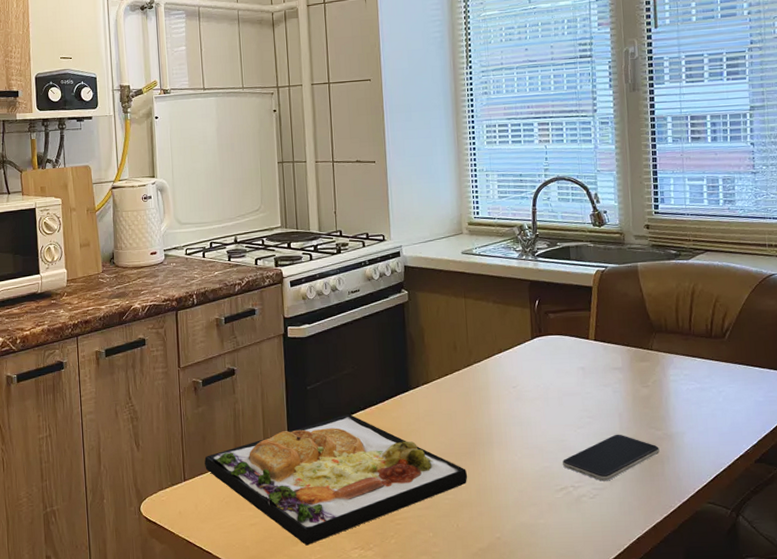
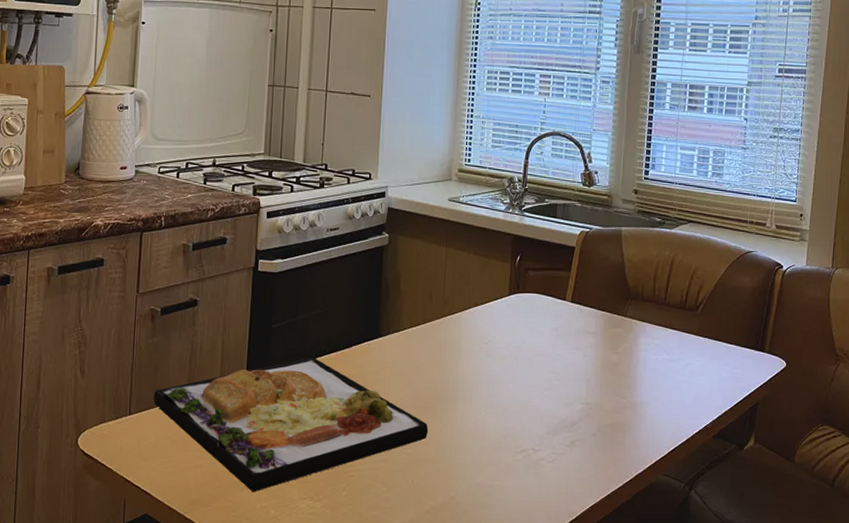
smartphone: present [563,434,660,481] -> none [526,399,622,446]

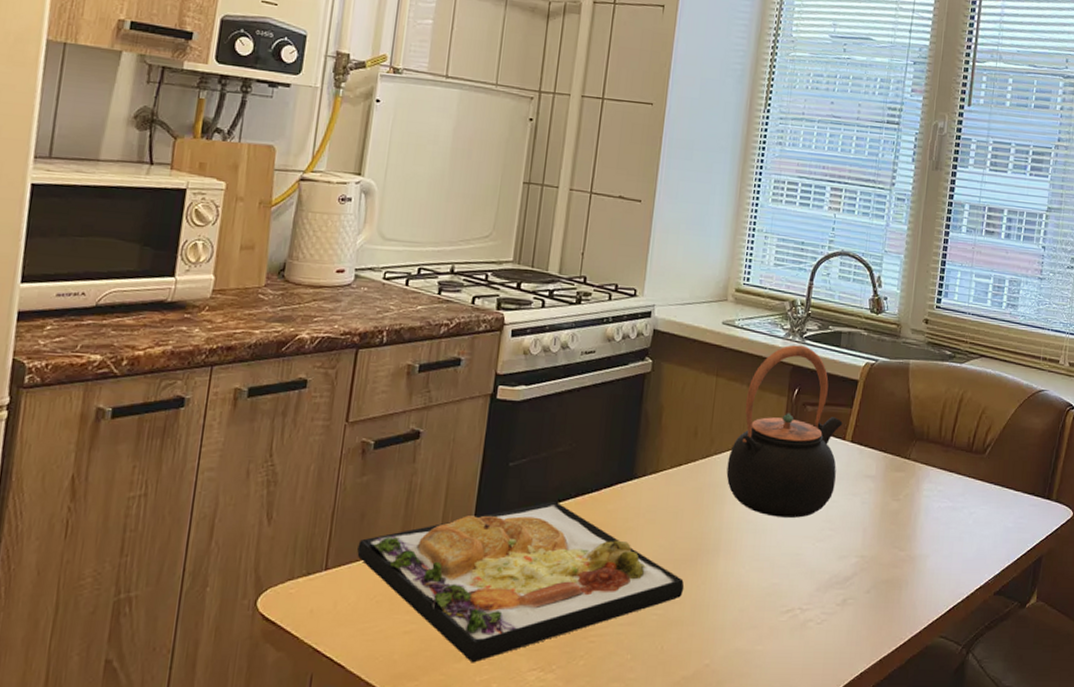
teapot: none [460,217,563,370] -> present [726,345,843,518]

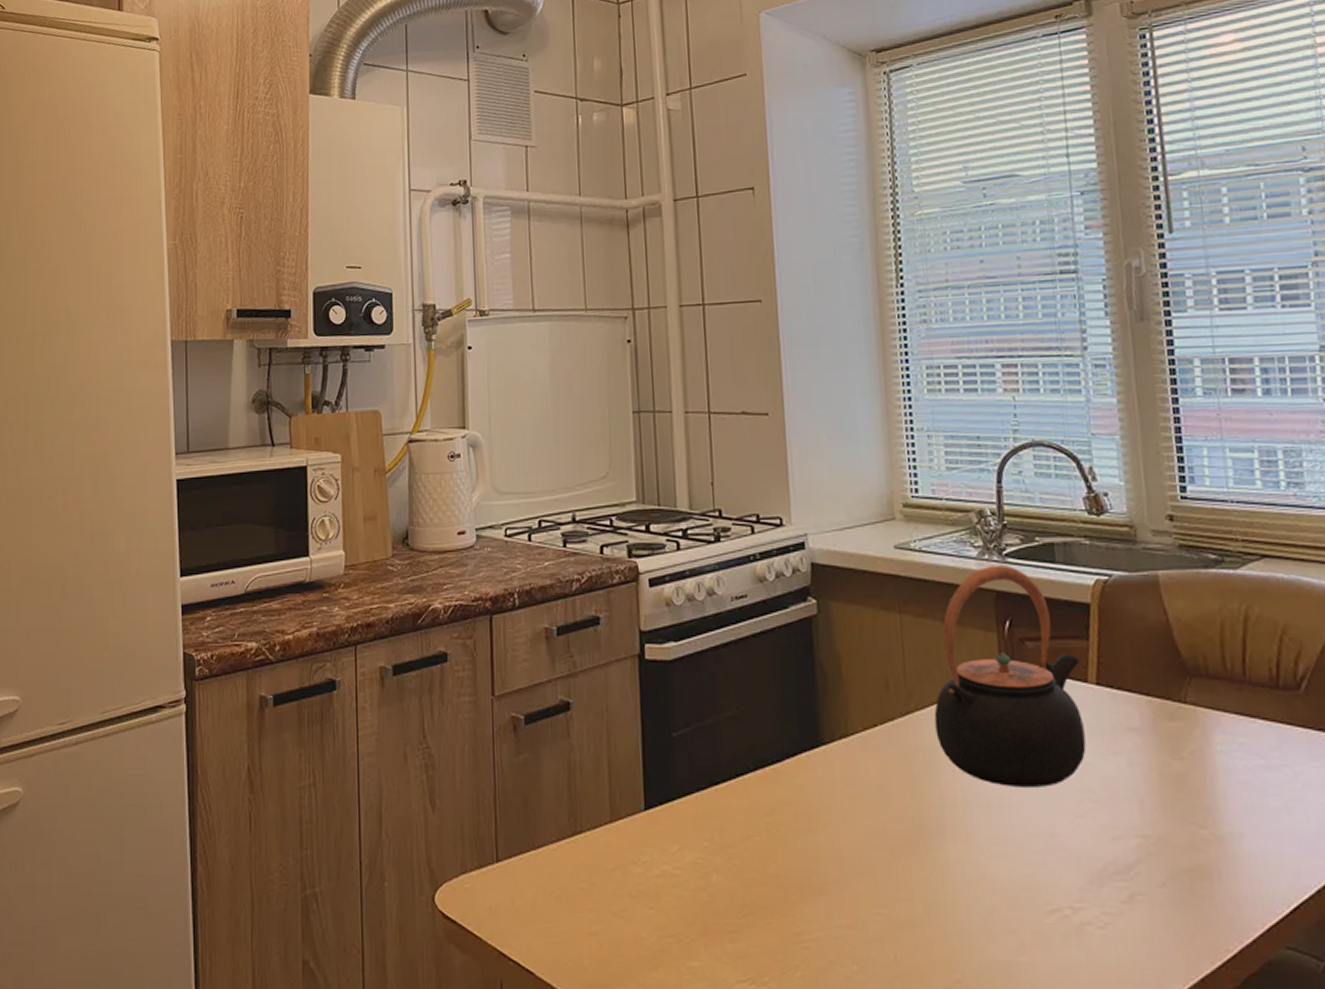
food plate: present [357,501,685,663] -> none [526,775,910,972]

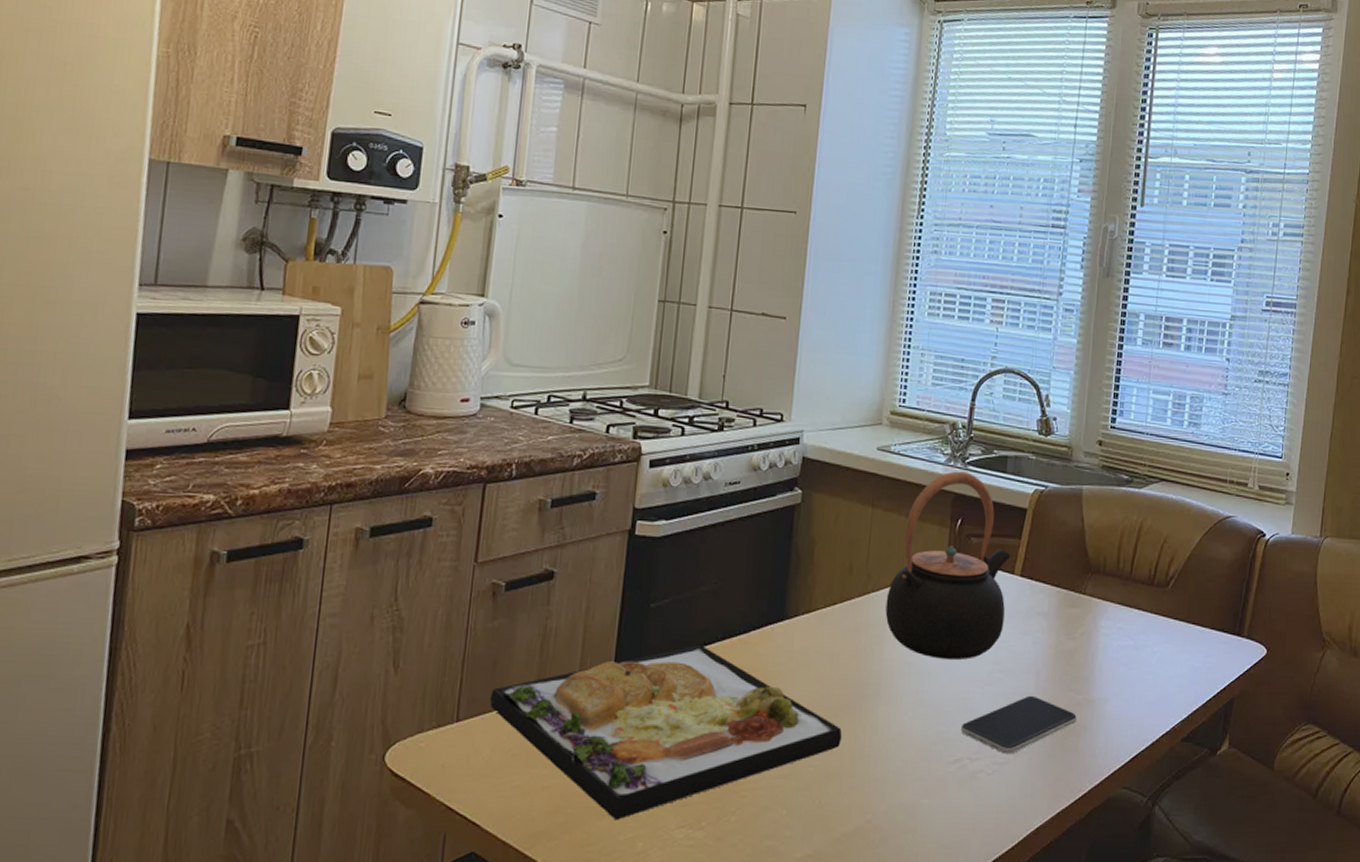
food plate: none [526,775,910,972] -> present [490,644,843,820]
smartphone: none [1054,830,1205,903] -> present [961,695,1077,754]

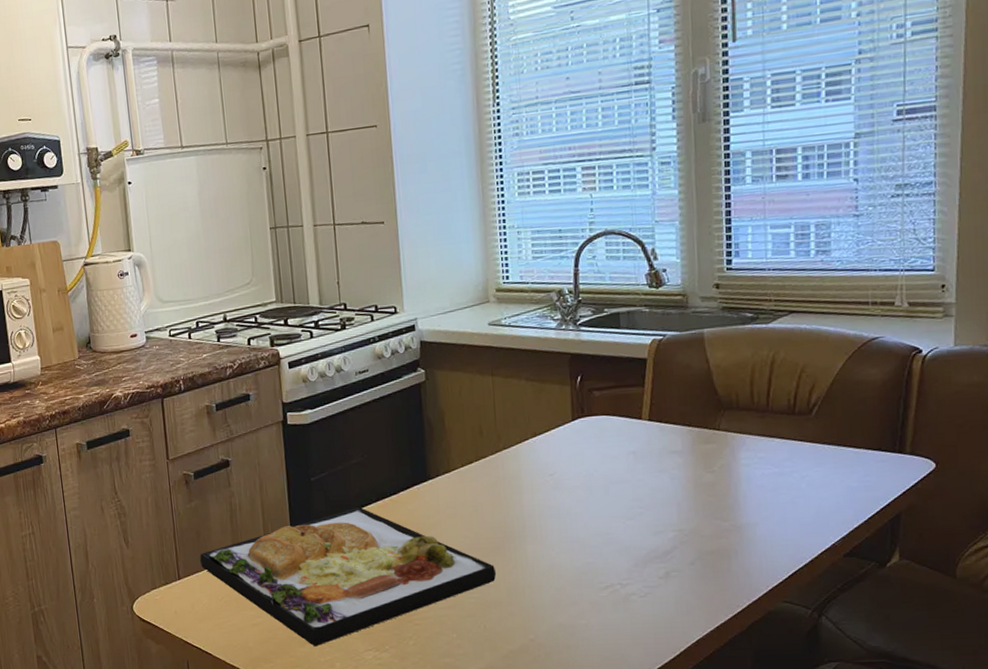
teapot: present [885,471,1011,660] -> none [518,333,638,501]
smartphone: present [961,695,1077,754] -> none [608,525,726,578]

